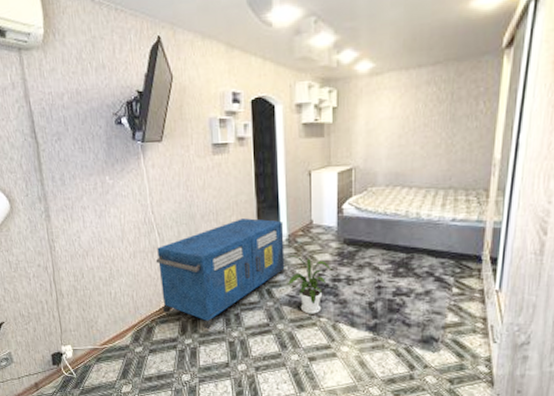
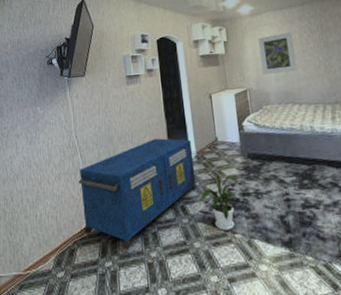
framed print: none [373,100,415,151] -> present [258,32,297,74]

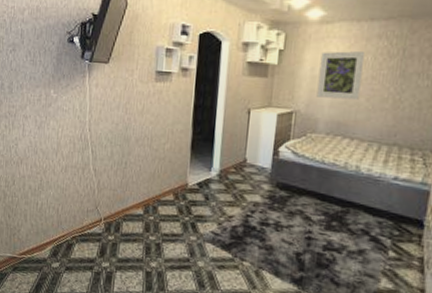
storage cabinet: present [78,138,197,251] -> none [84,147,217,256]
house plant: present [199,171,242,231] -> none [212,191,262,257]

